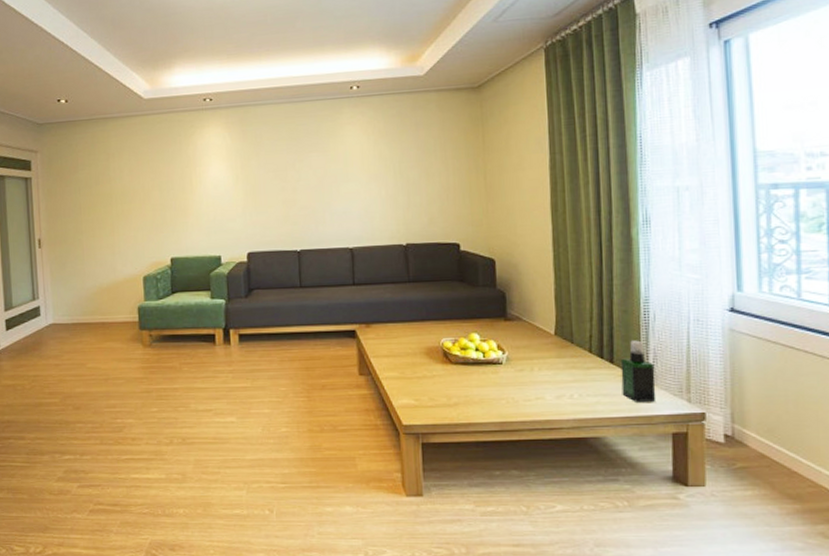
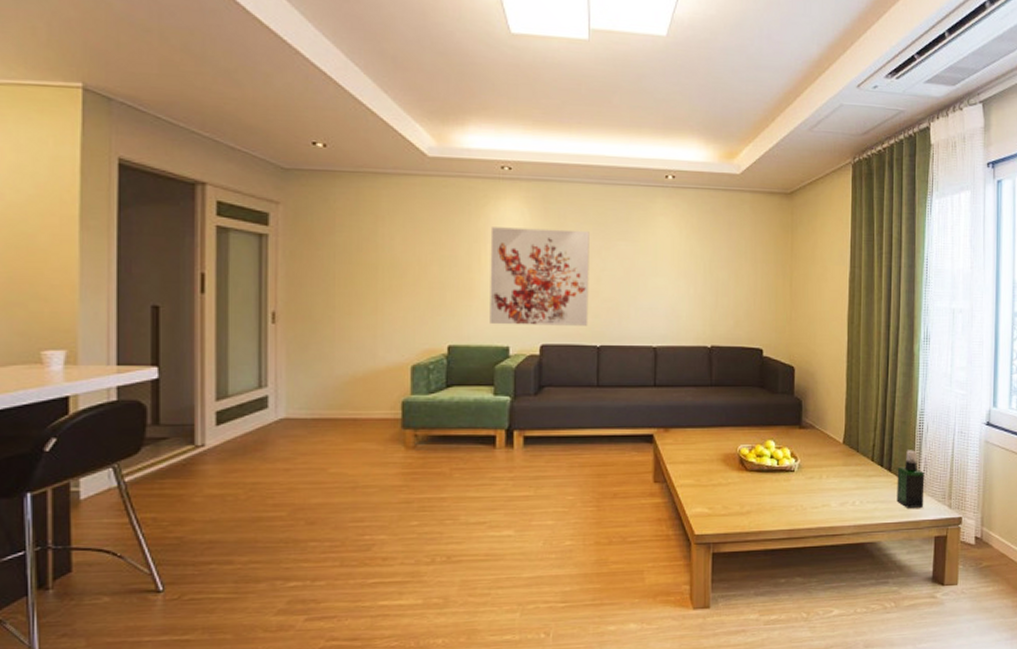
wall art: none [198,147,288,238] -> present [490,227,589,326]

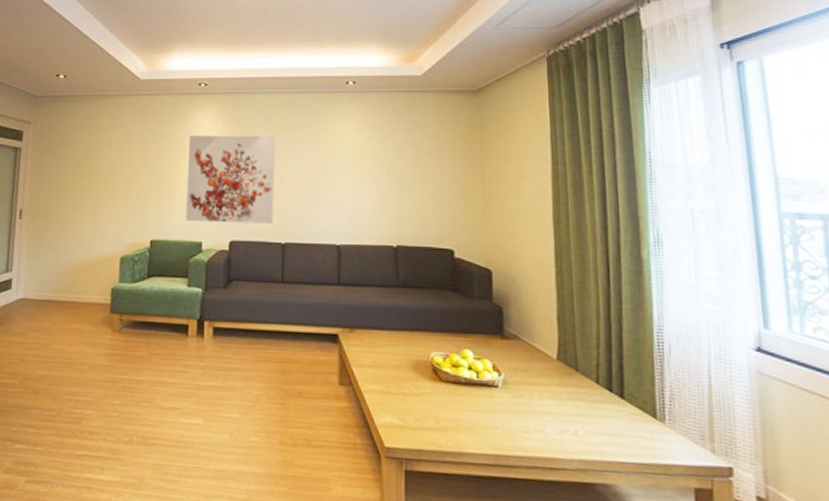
spray bottle: present [896,450,925,508] -> none [632,374,674,449]

